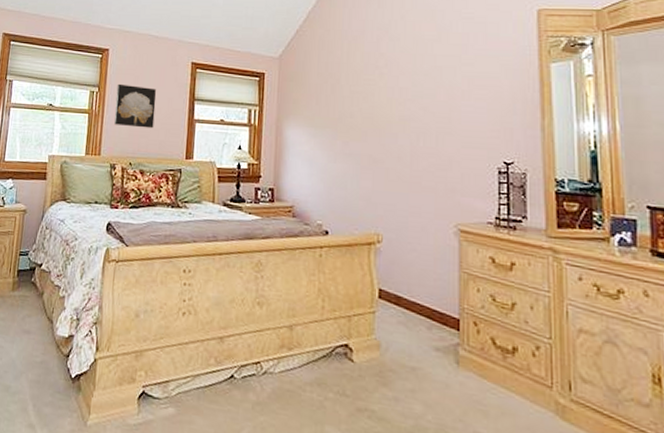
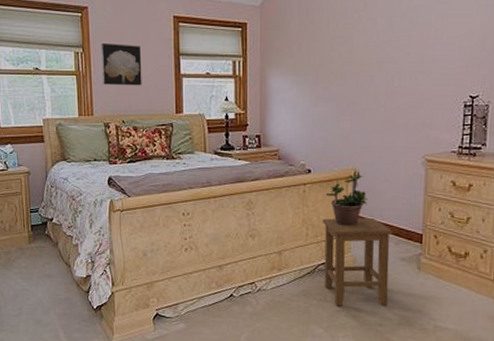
stool: none [340,289,425,408] -> present [322,217,394,306]
potted plant: none [345,236,393,302] -> present [325,170,368,226]

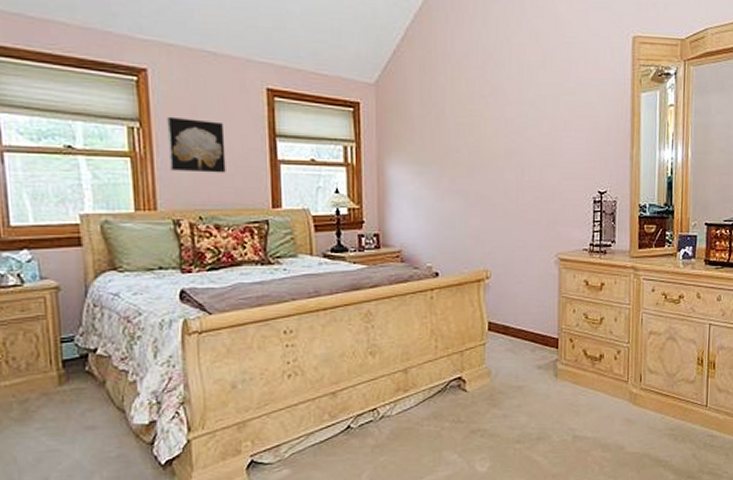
stool: present [322,217,394,306] -> none [452,323,529,426]
potted plant: present [325,170,368,226] -> none [455,272,501,334]

